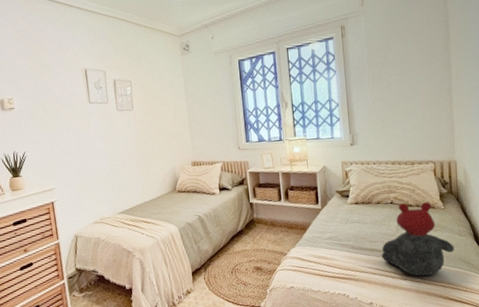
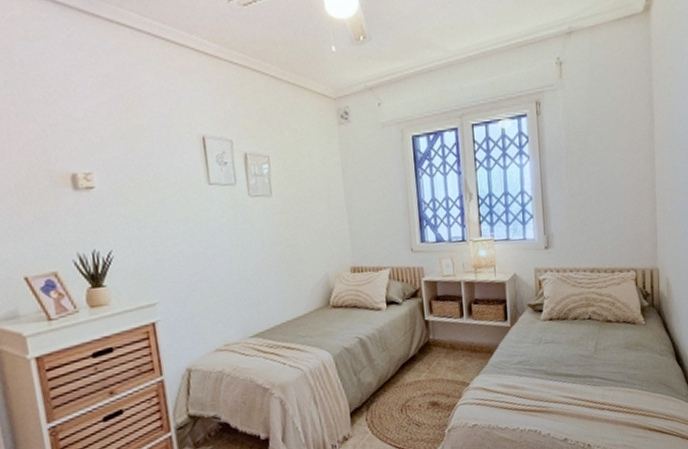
teddy bear: present [381,202,455,276] -> none [578,316,655,405]

